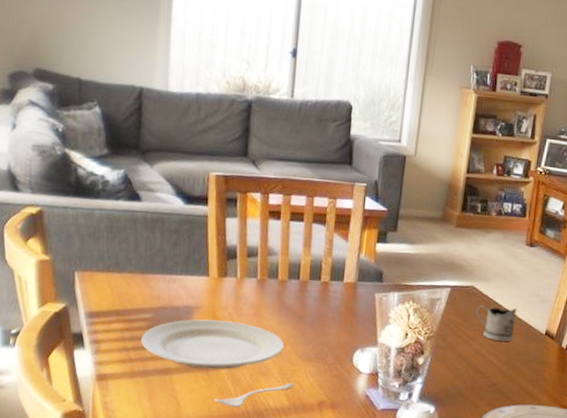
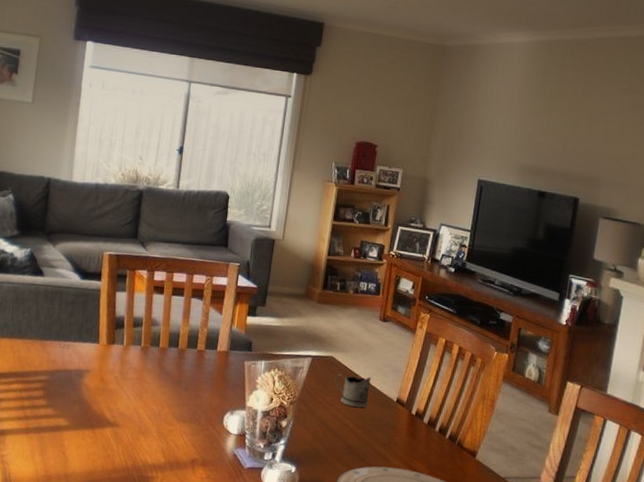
plate: present [141,319,285,369] -> none [37,382,163,428]
spoon: present [215,382,294,408] -> none [99,441,170,464]

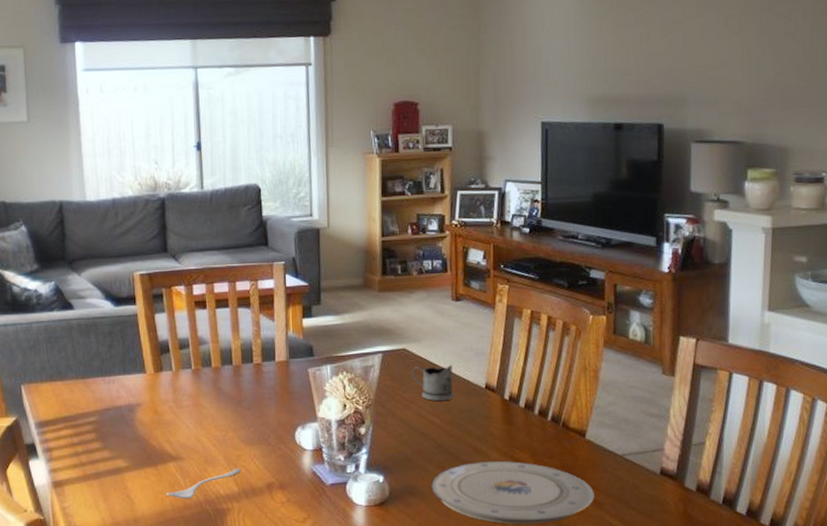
spoon: none [99,441,170,464] -> present [166,468,241,500]

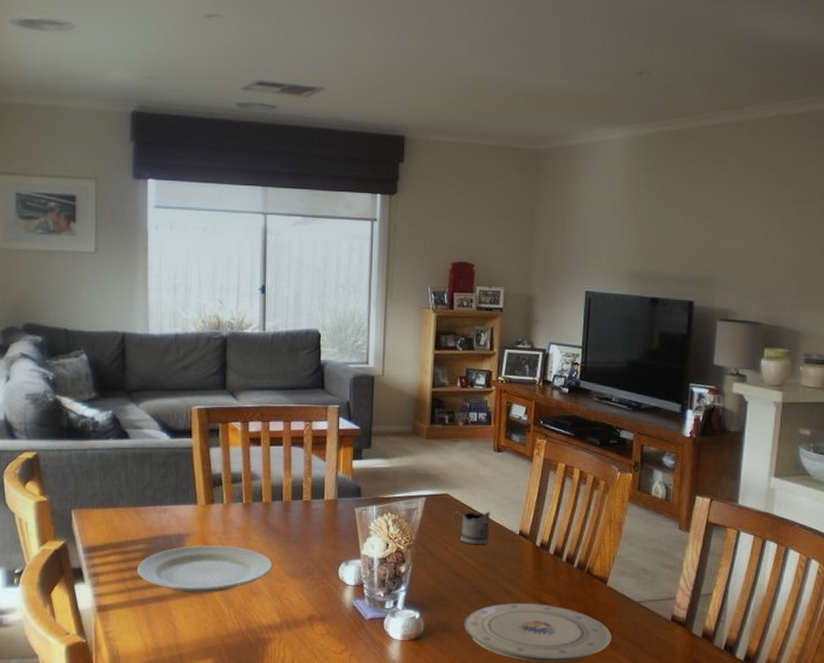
plate: none [90,414,227,464] -> present [138,545,273,593]
spoon: present [166,468,241,500] -> none [210,600,284,628]

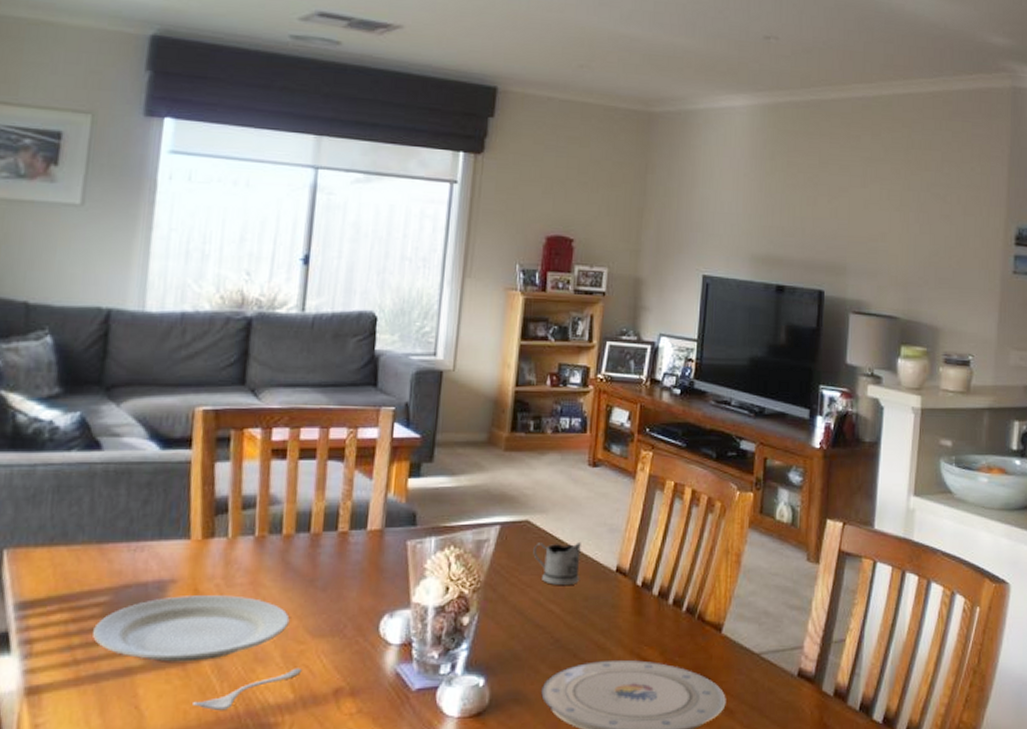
spoon: none [210,600,284,628] -> present [193,668,302,711]

